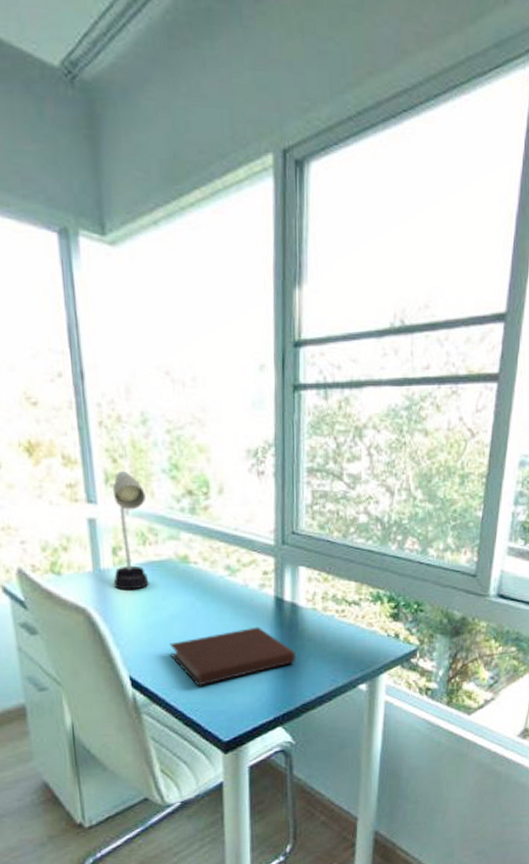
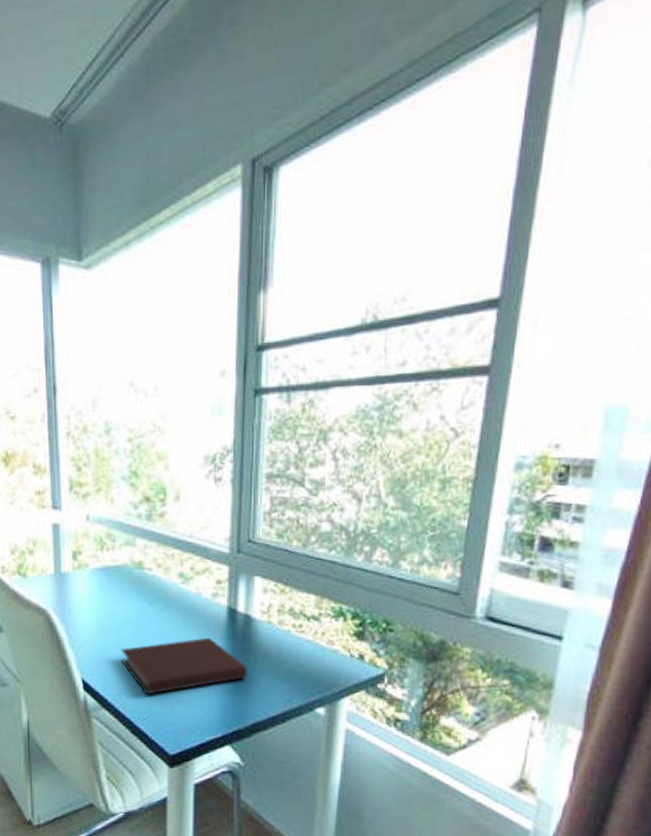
desk lamp: present [112,471,149,590] -> none [72,479,105,594]

